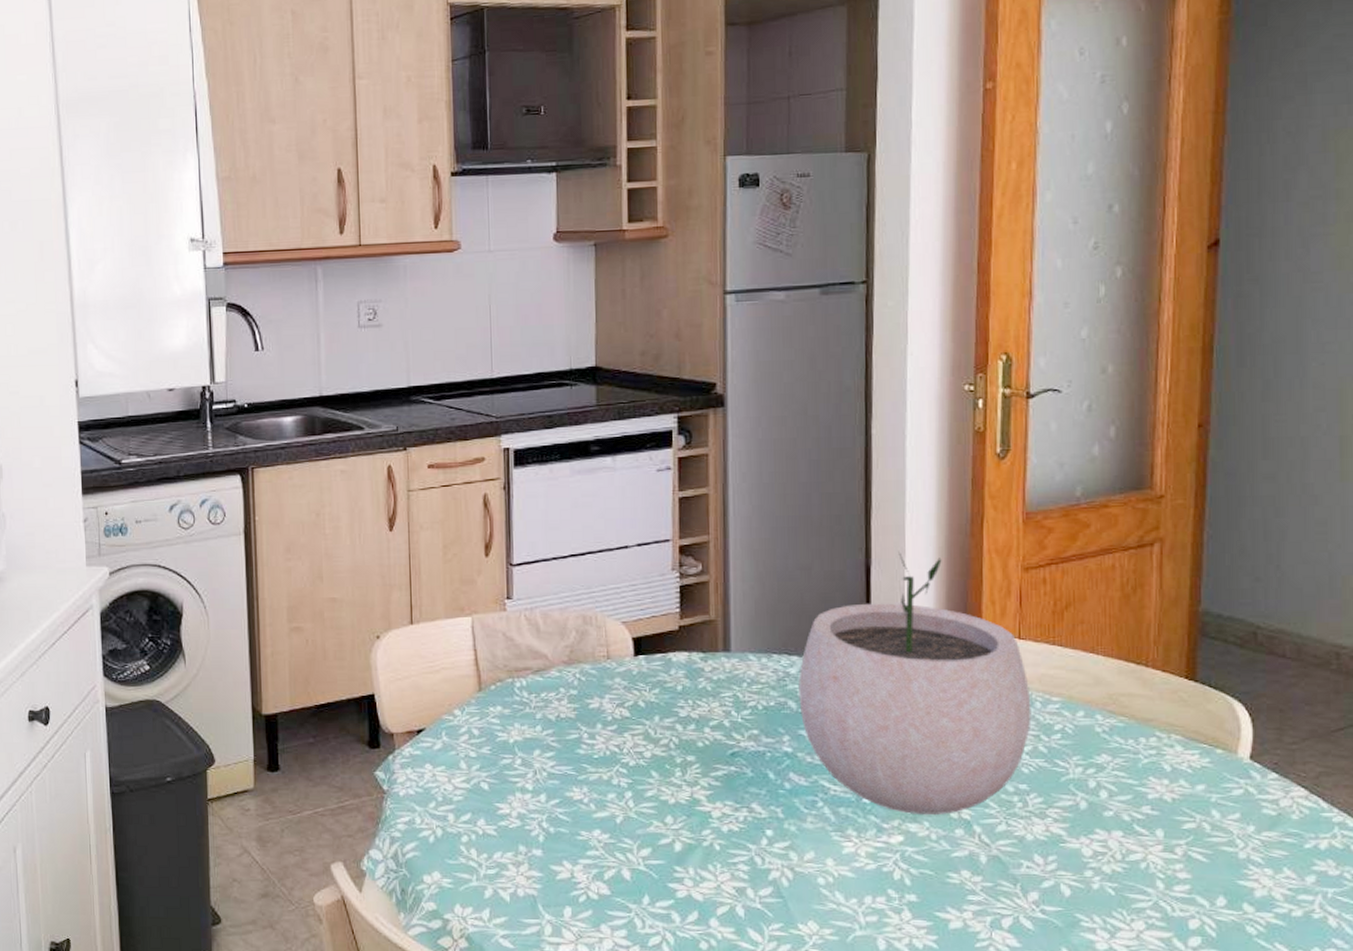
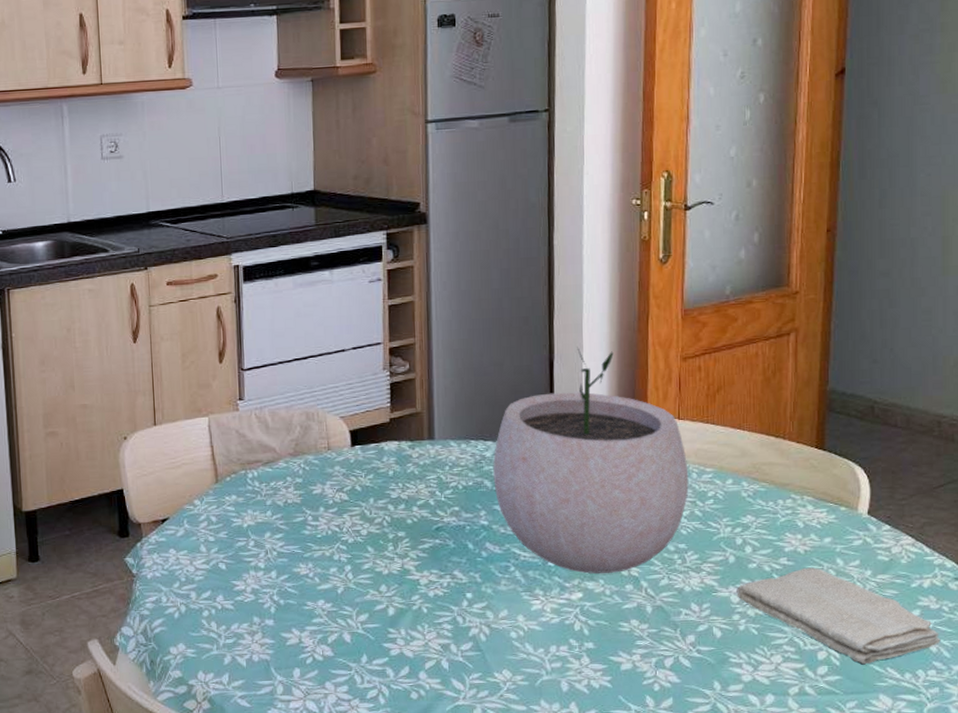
washcloth: none [1089,819,1342,938] -> present [736,567,941,665]

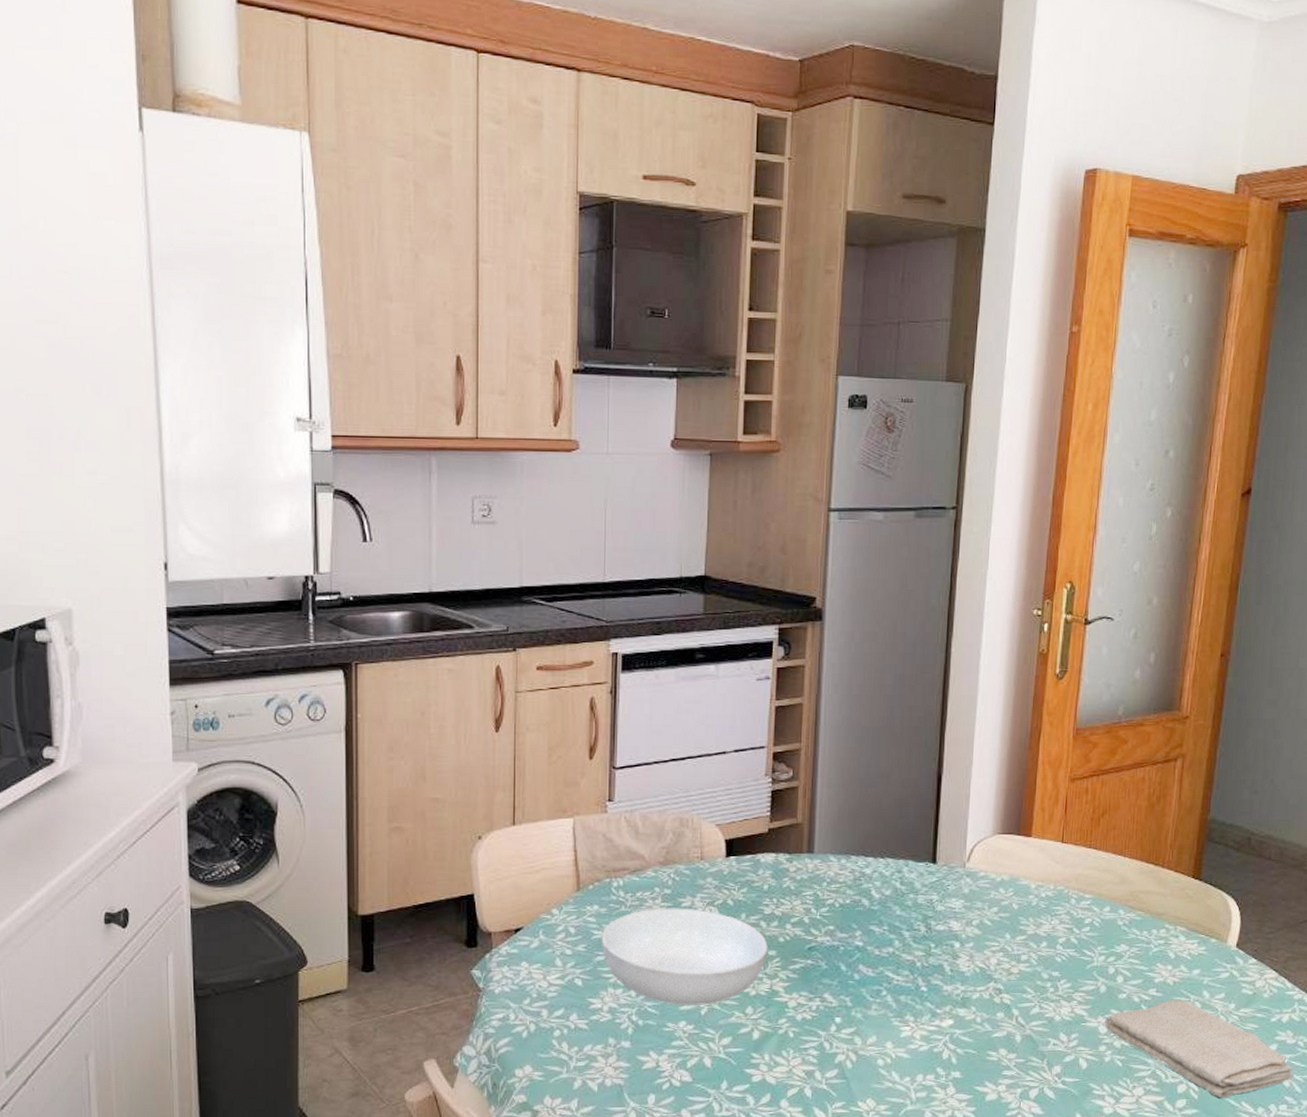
serving bowl: none [240,495,397,585] -> present [601,908,768,1005]
plant pot: present [493,347,689,574] -> none [872,762,1068,1000]

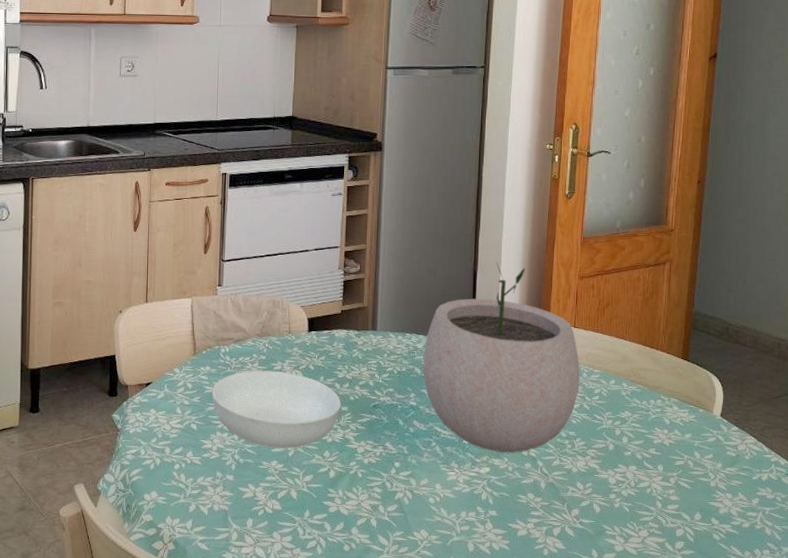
plant pot: none [872,762,1068,1000] -> present [423,262,580,453]
washcloth: present [1105,999,1294,1099] -> none [614,458,774,542]

